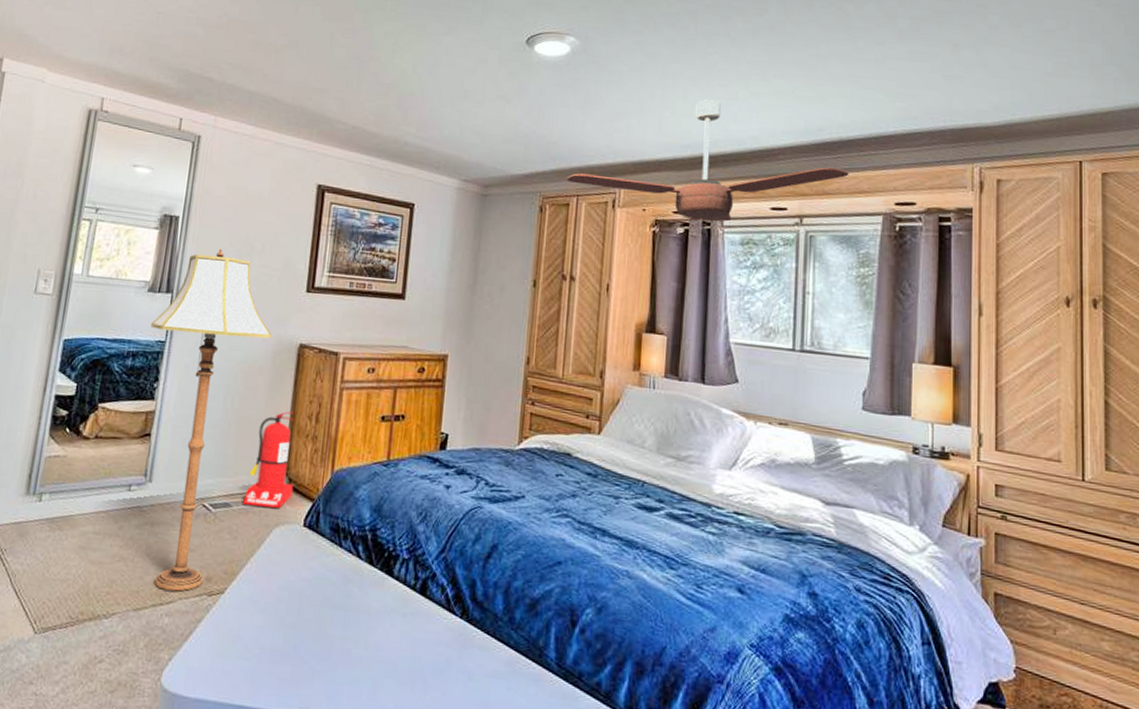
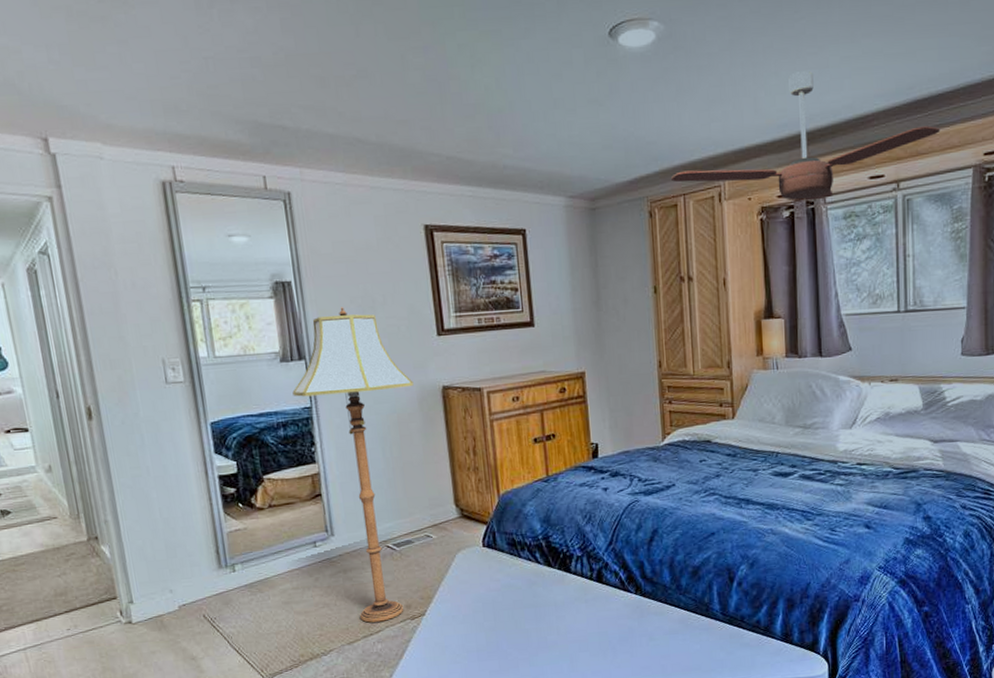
fire extinguisher: present [243,411,294,508] -> none [422,449,467,539]

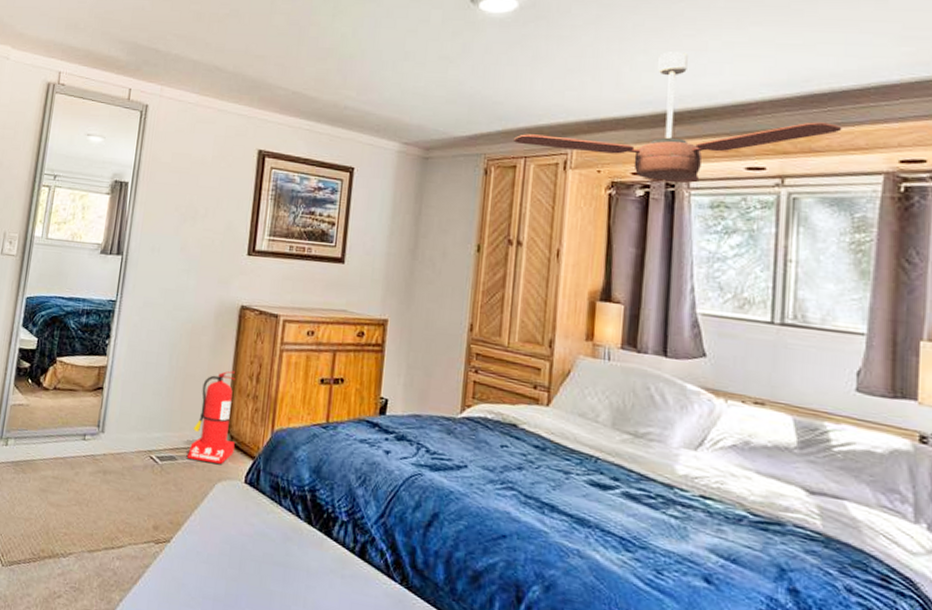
floor lamp: present [292,307,414,623] -> none [103,213,215,537]
fire extinguisher: none [422,449,467,539] -> present [187,370,235,464]

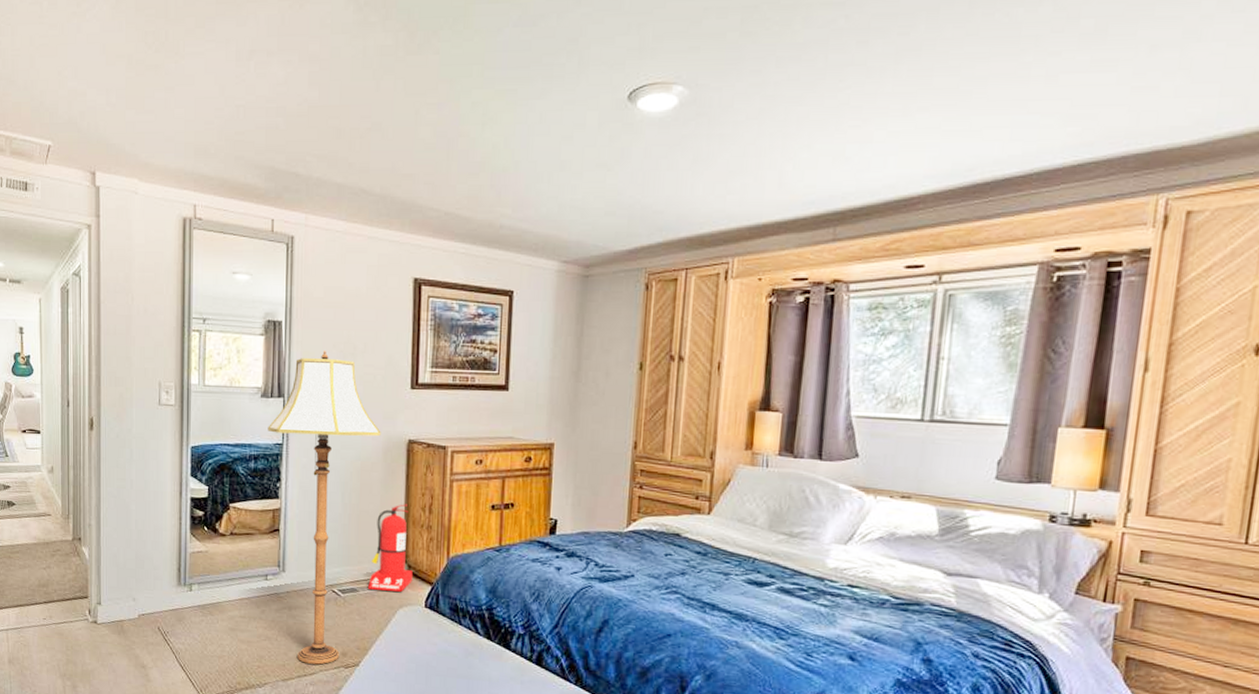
floor lamp: none [103,213,215,537] -> present [268,351,381,665]
ceiling fan: present [512,52,842,184] -> none [673,146,1002,287]

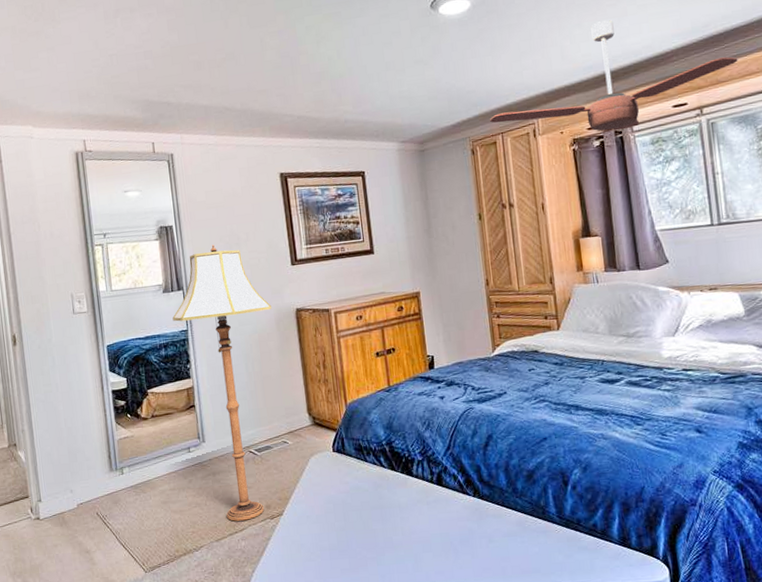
fire extinguisher: present [368,504,413,592] -> none [279,364,318,444]
ceiling fan: none [673,146,1002,287] -> present [489,20,738,132]

